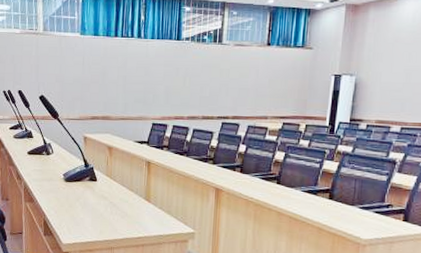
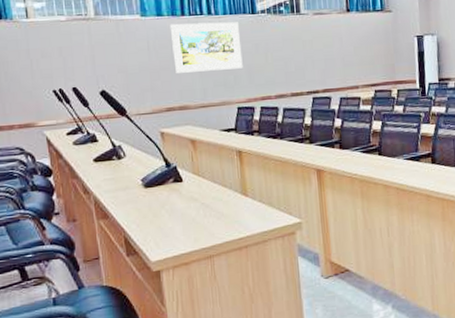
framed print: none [103,43,164,89] -> present [169,22,243,73]

